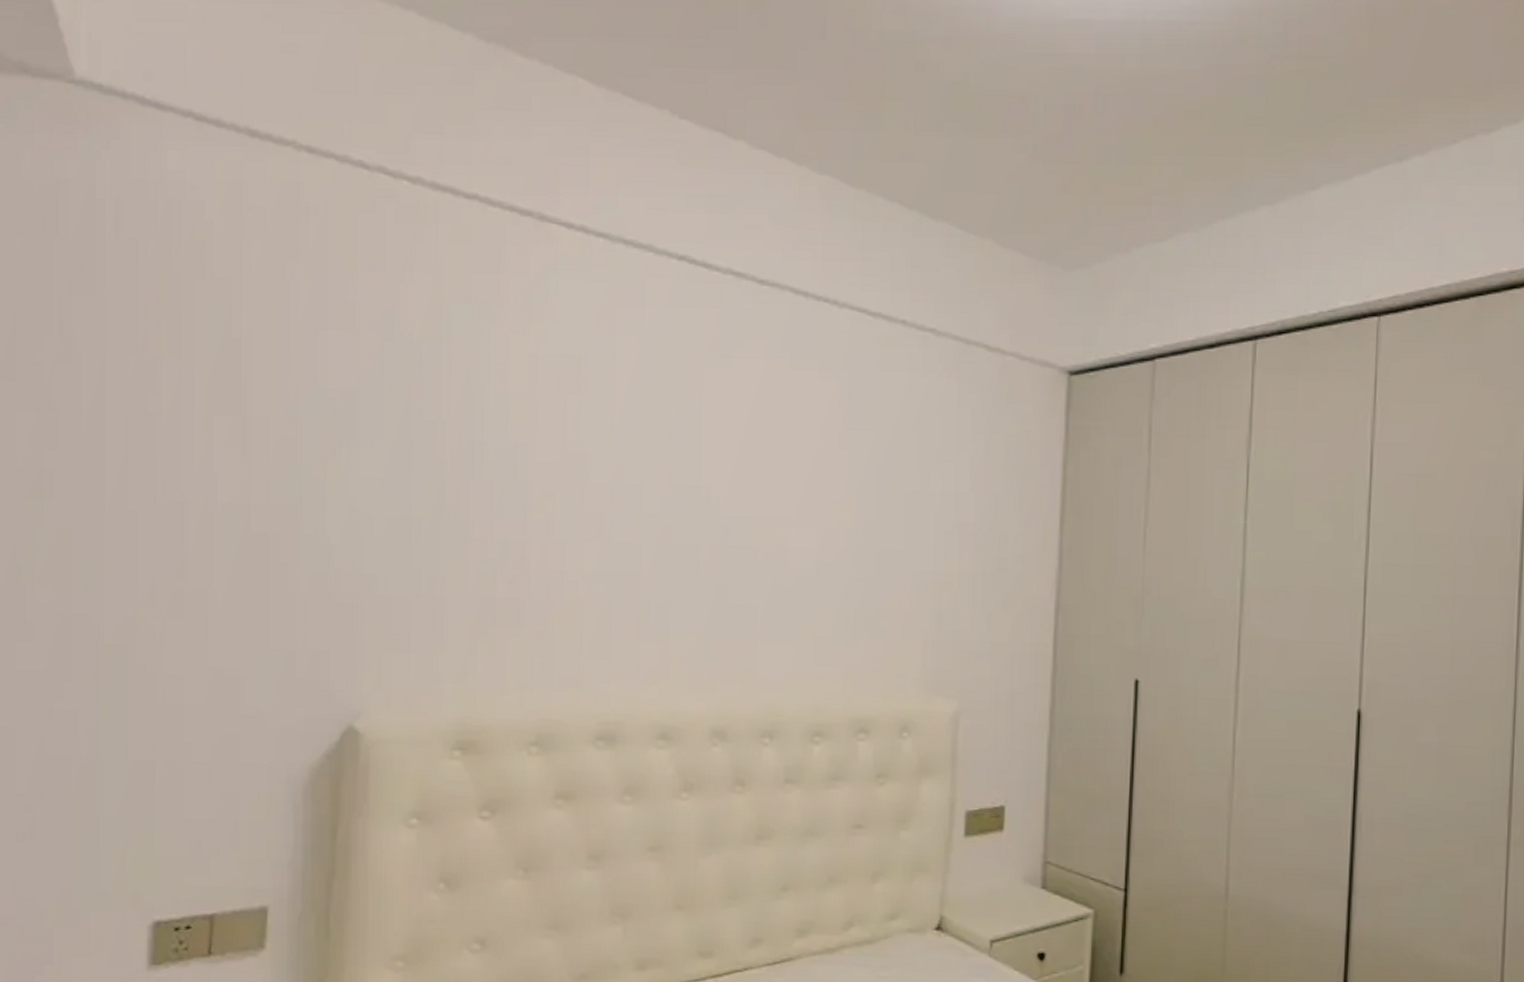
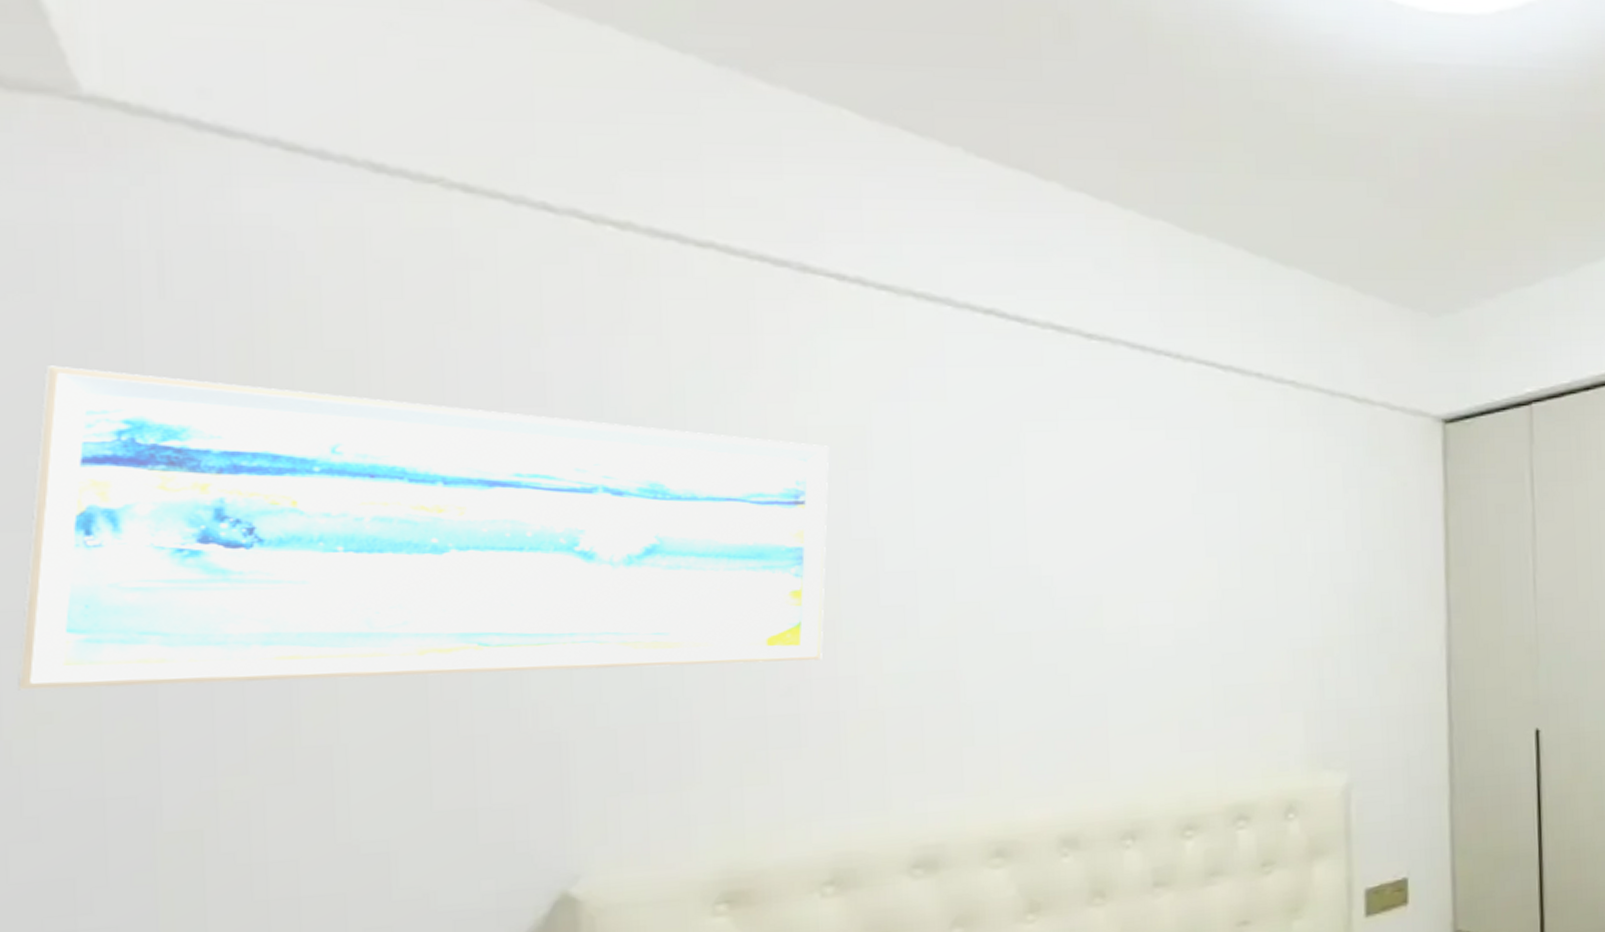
wall art: none [25,287,553,555] -> present [18,365,830,691]

